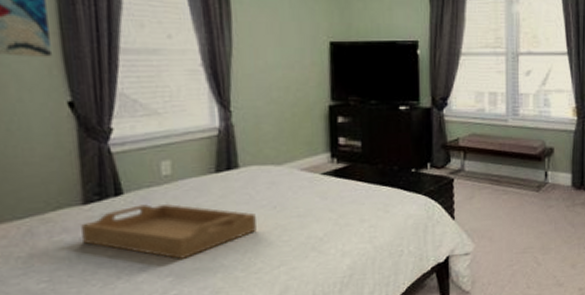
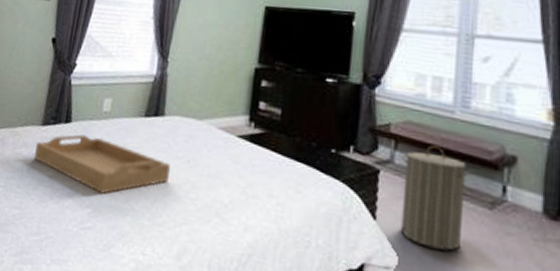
laundry hamper: none [470,151,524,231] -> present [400,145,474,251]

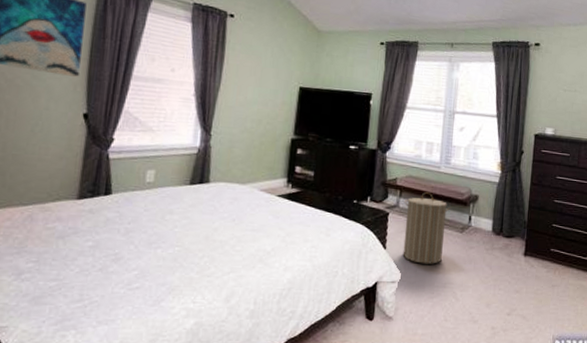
serving tray: present [34,134,170,194] -> none [71,205,217,256]

